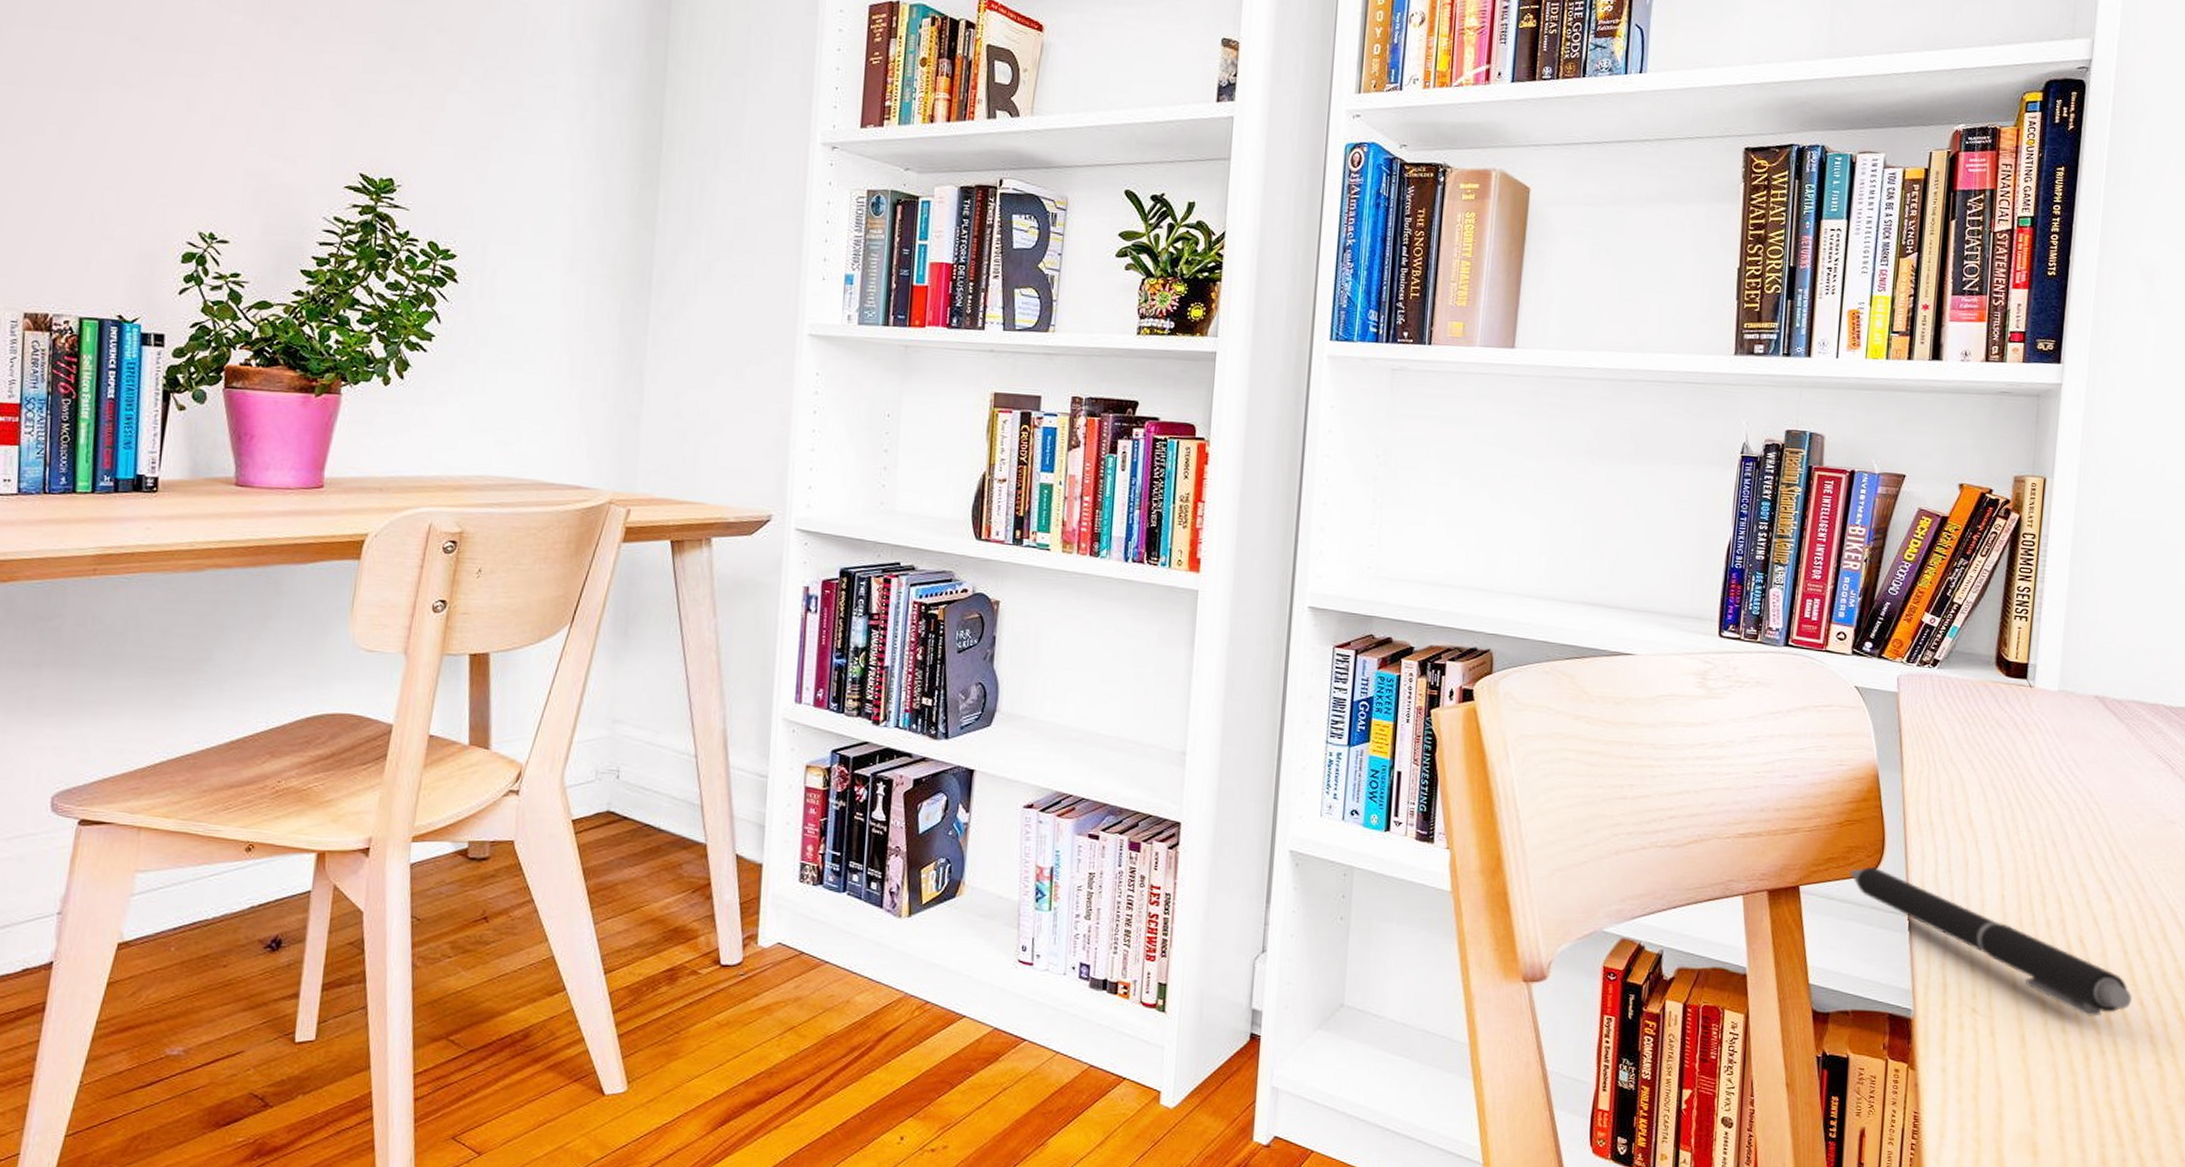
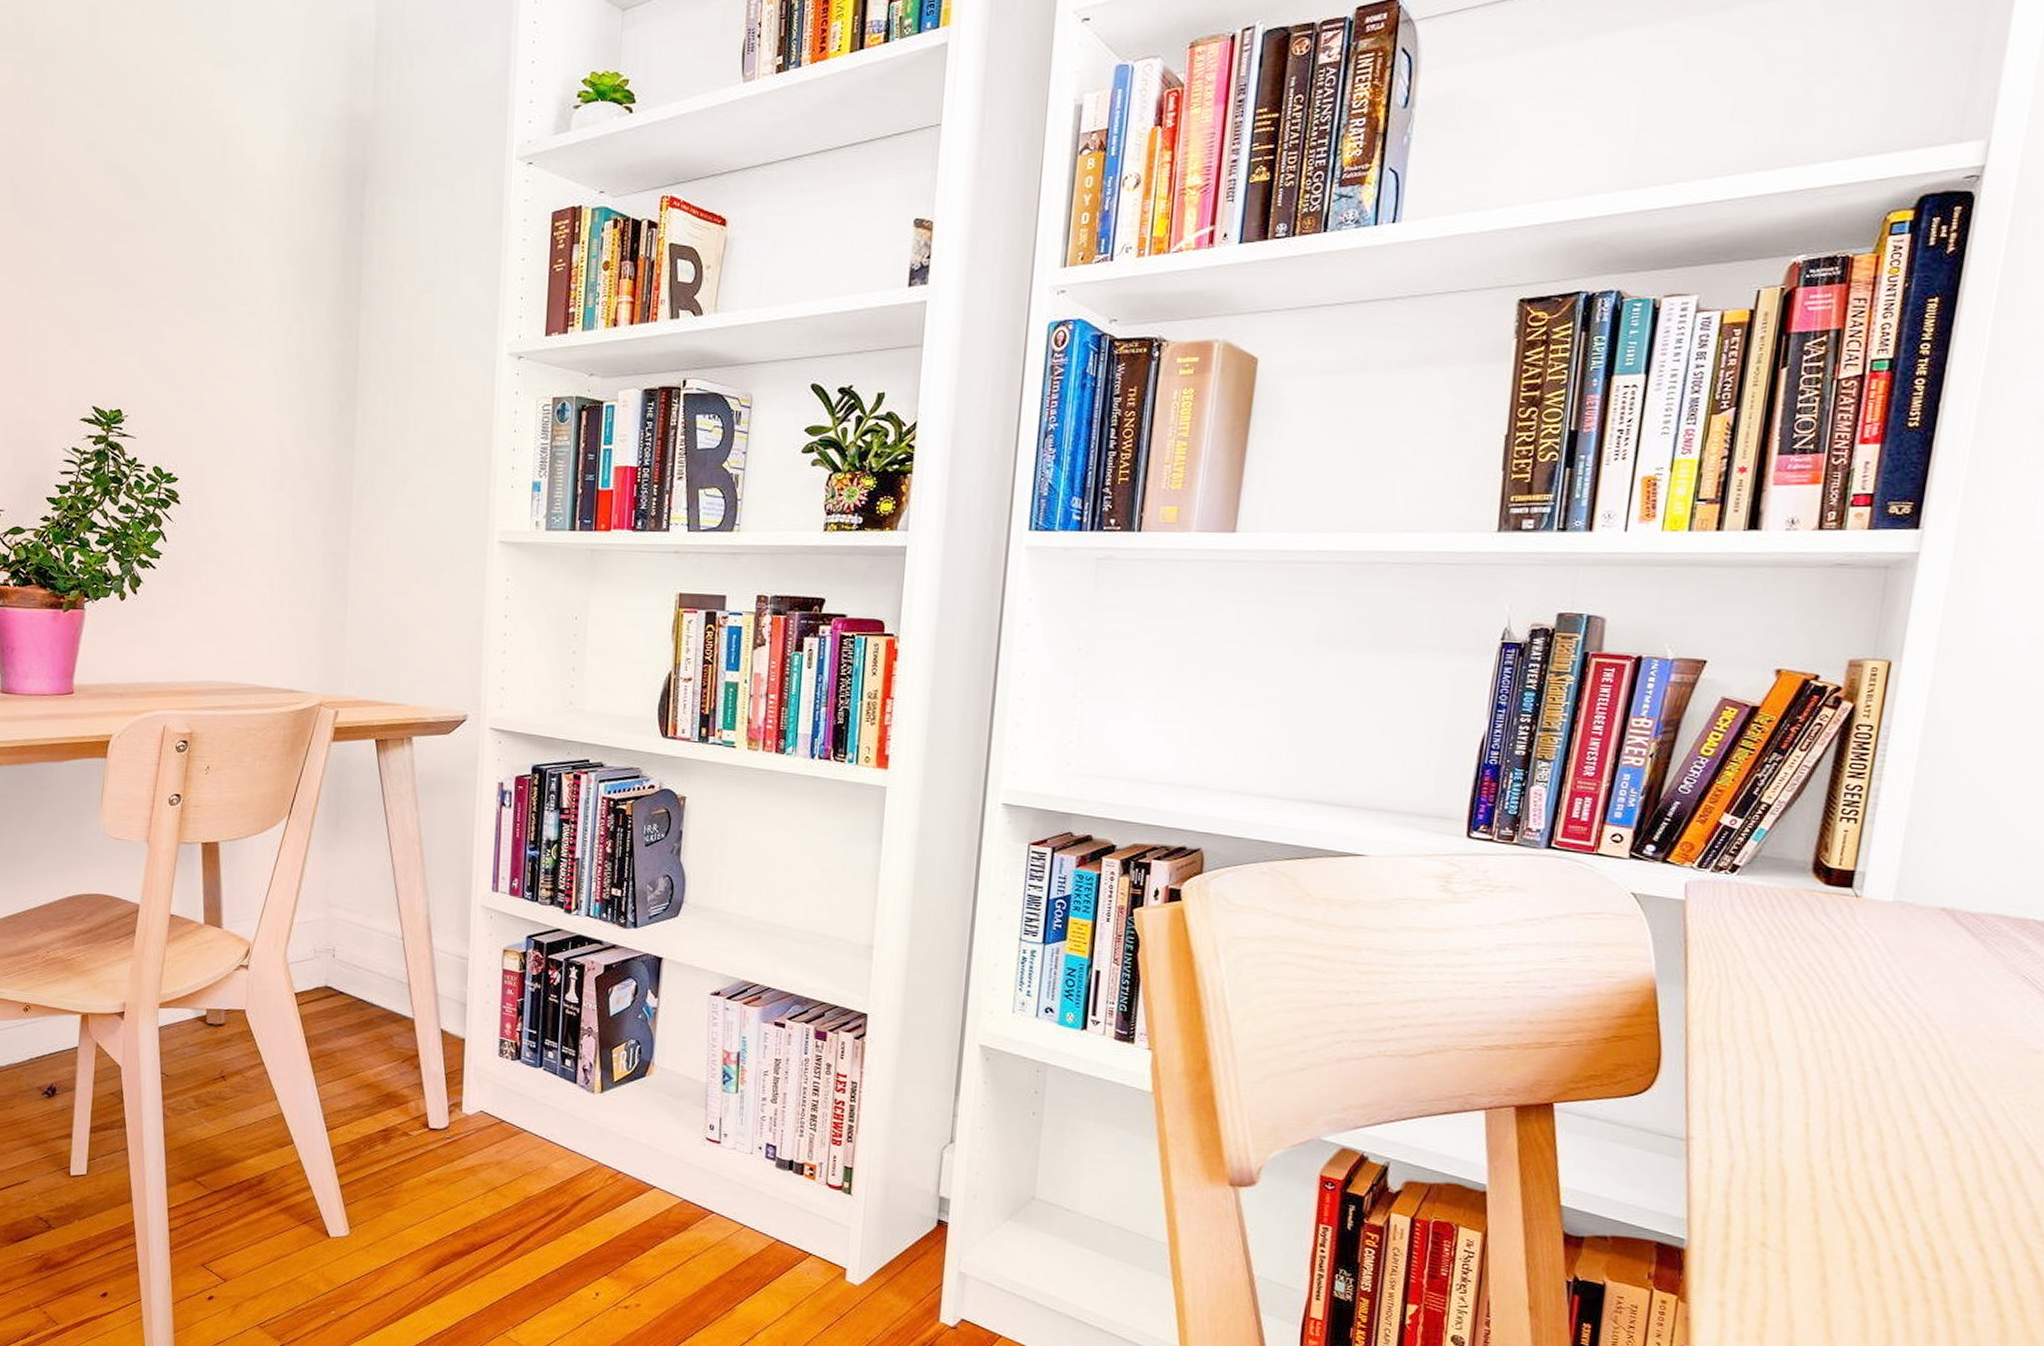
pen: present [1849,867,2132,1017] -> none [1614,1087,1970,1260]

